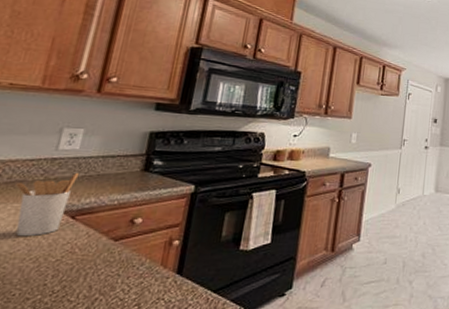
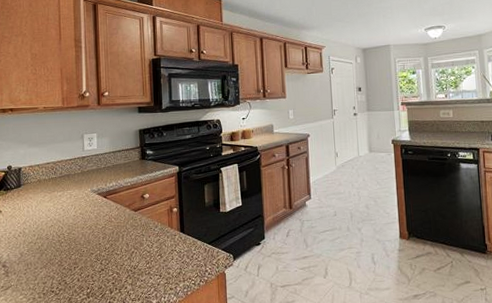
utensil holder: present [15,172,80,236] -> none [66,165,102,212]

